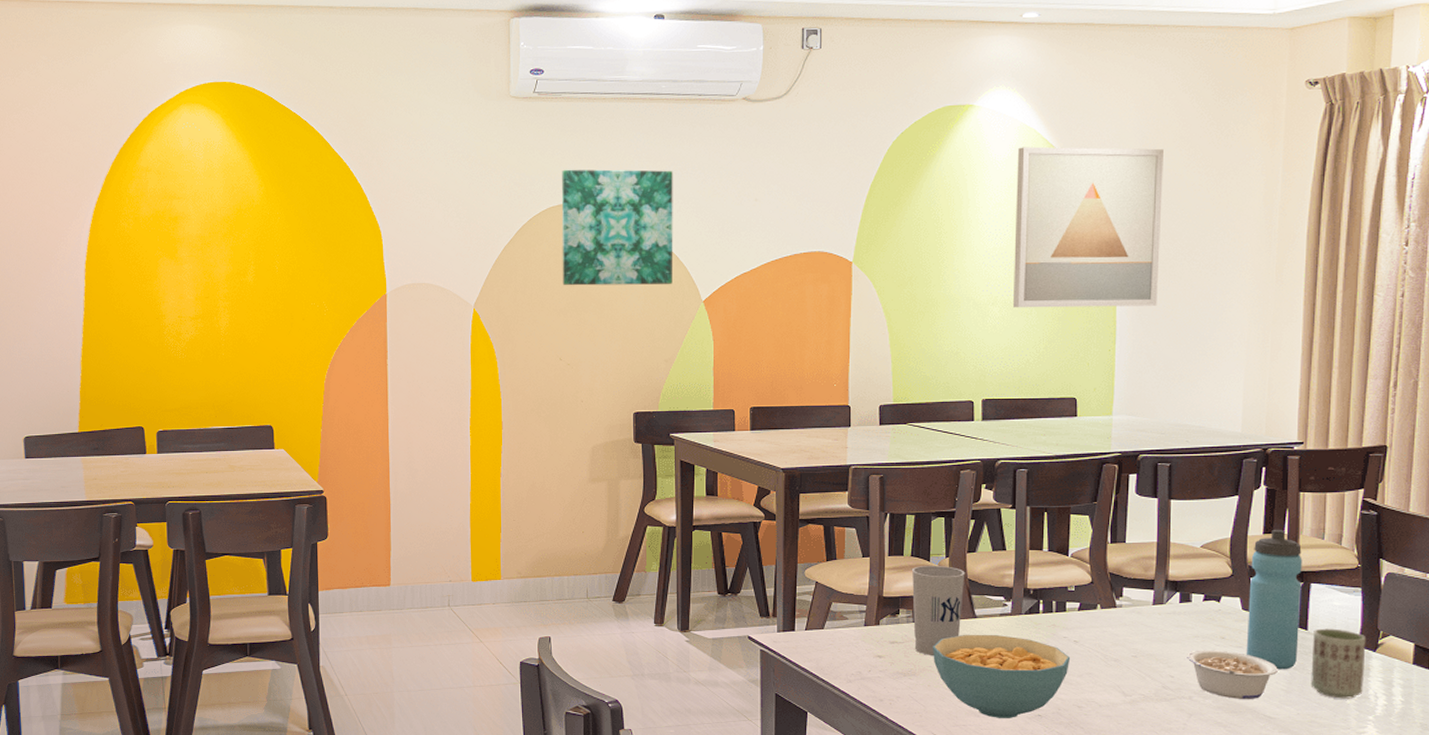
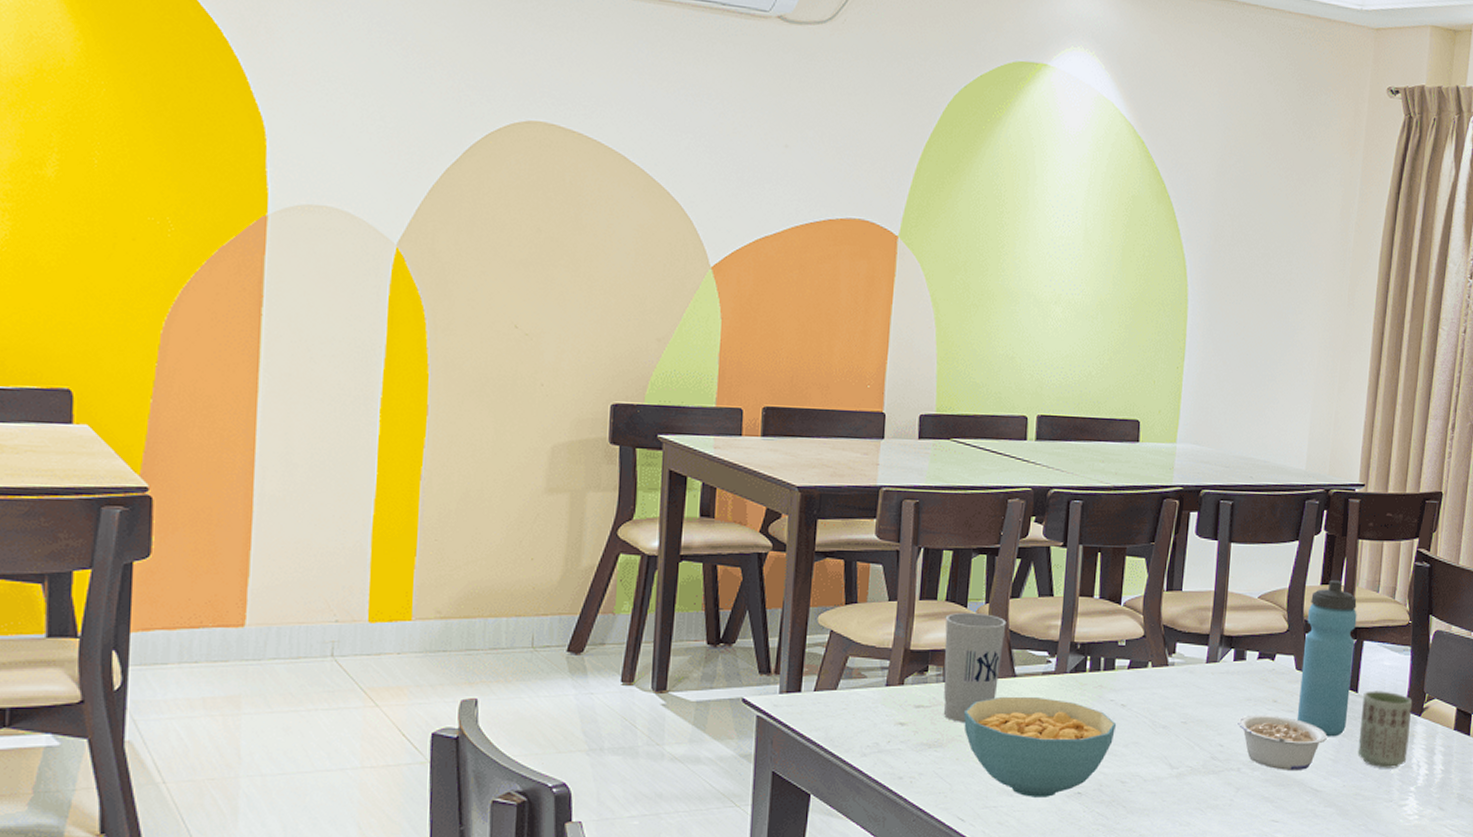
wall art: present [561,169,673,286] -> none [525,75,683,243]
wall art: present [1013,146,1164,308] -> none [1078,121,1245,321]

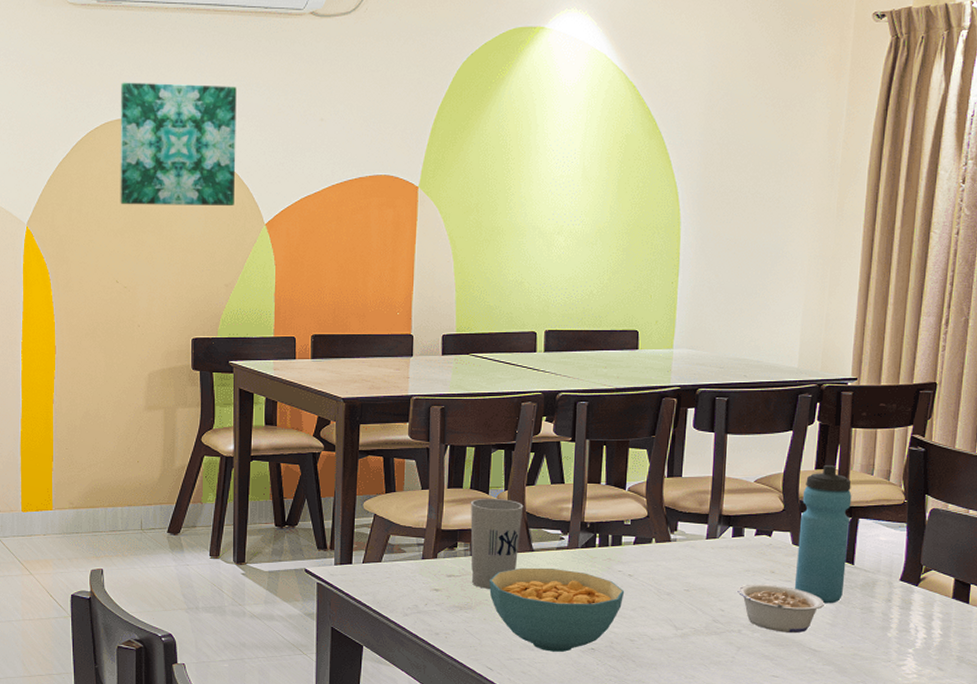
wall art: none [525,75,683,243] -> present [120,82,237,207]
cup: present [1357,691,1413,768] -> none [855,563,910,632]

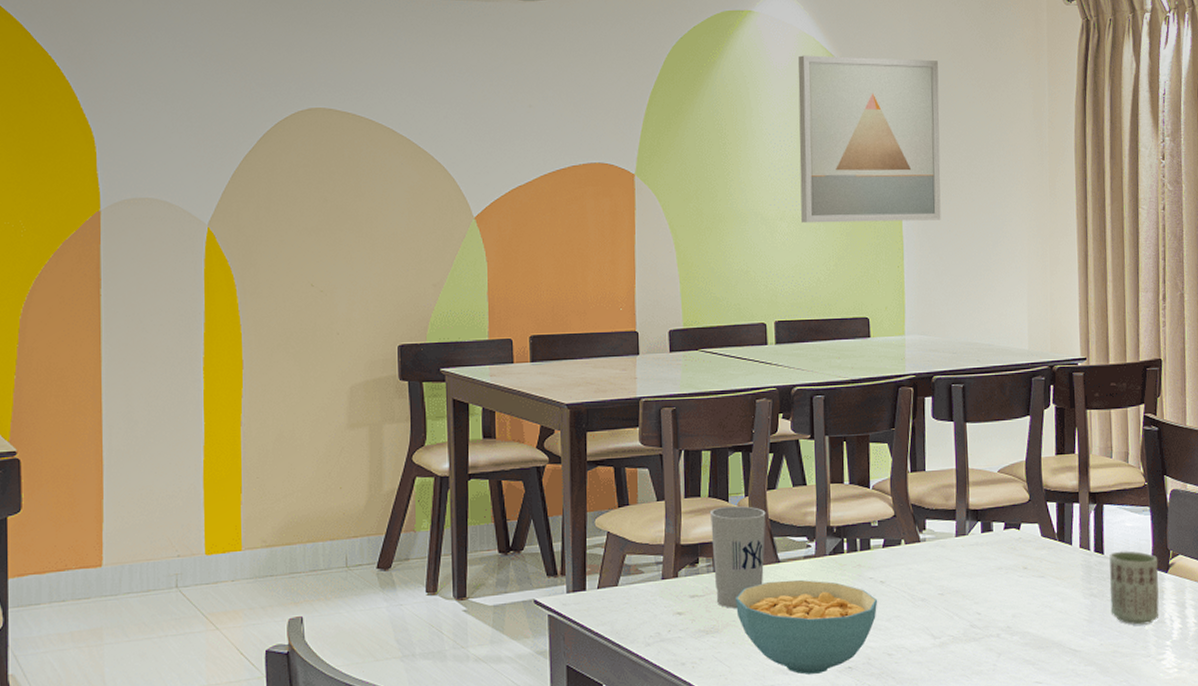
wall art: present [120,82,237,207] -> none [311,69,441,201]
wall art: none [579,72,732,238] -> present [798,55,941,224]
legume: present [737,584,824,634] -> none [992,581,1079,634]
water bottle: present [794,464,852,604] -> none [1046,449,1097,599]
cup: none [855,563,910,632] -> present [1109,551,1159,625]

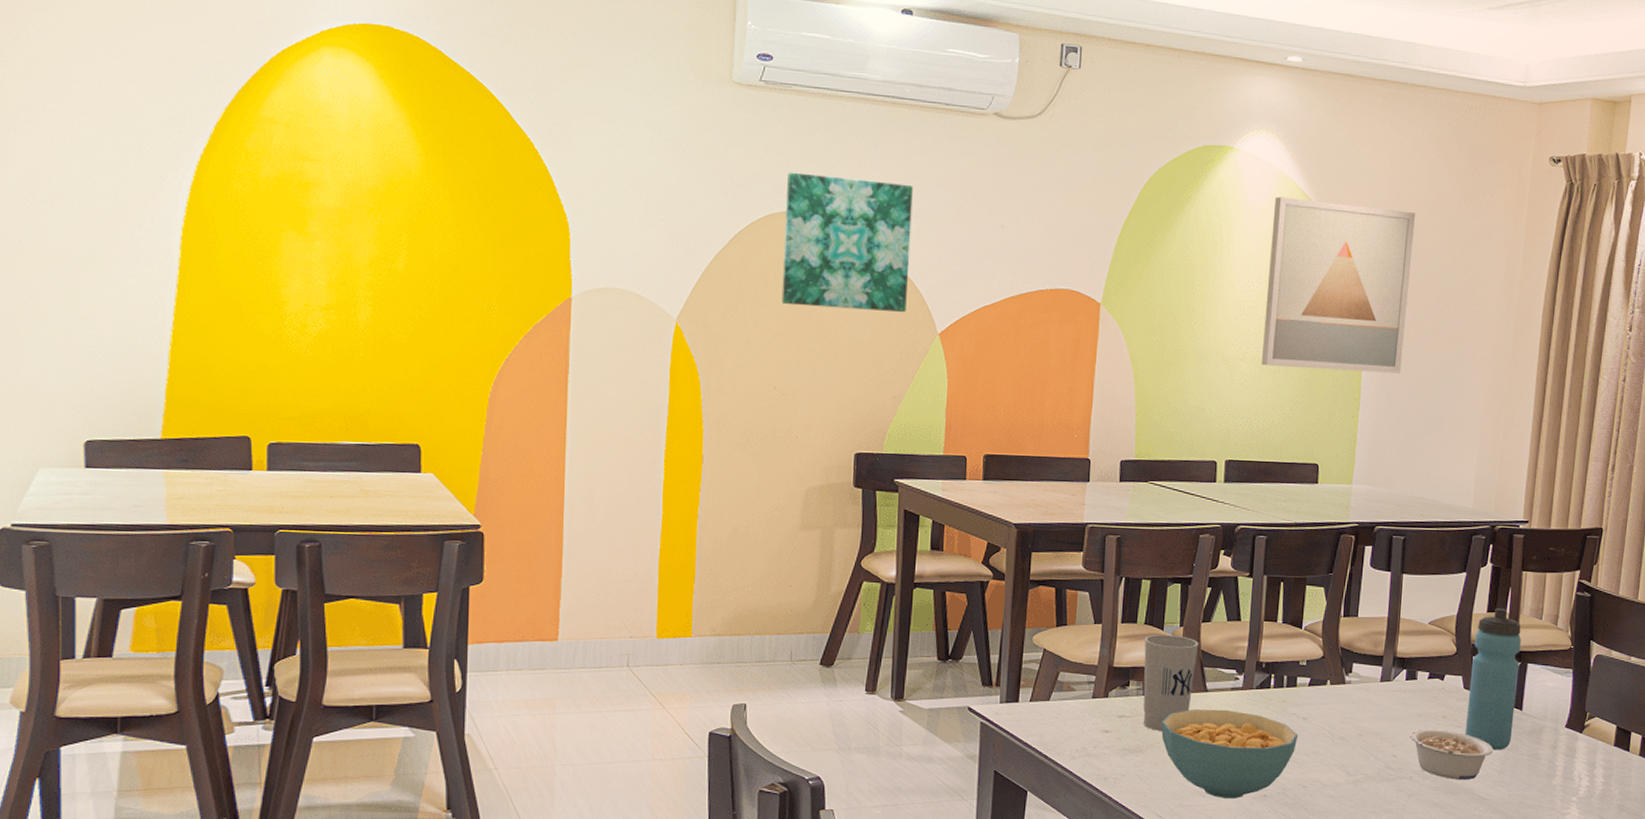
wall art: none [311,69,441,201] -> present [781,172,913,313]
legume: none [992,581,1079,634] -> present [1410,729,1493,781]
water bottle: none [1046,449,1097,599] -> present [1464,607,1522,750]
cup: present [1109,551,1159,625] -> none [1522,709,1575,780]

